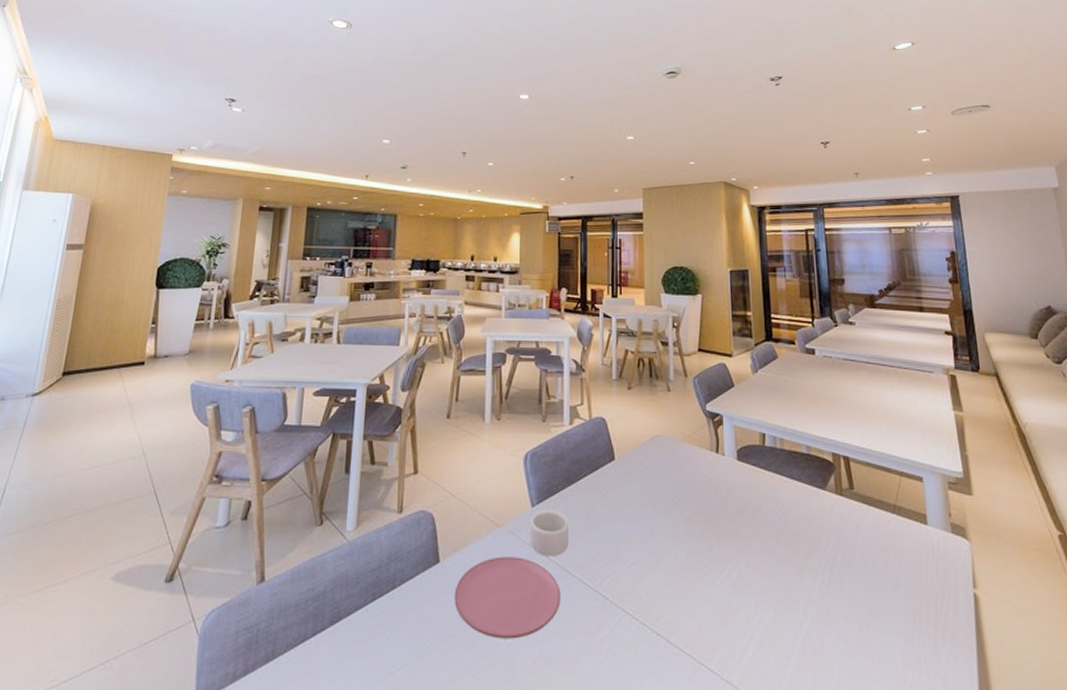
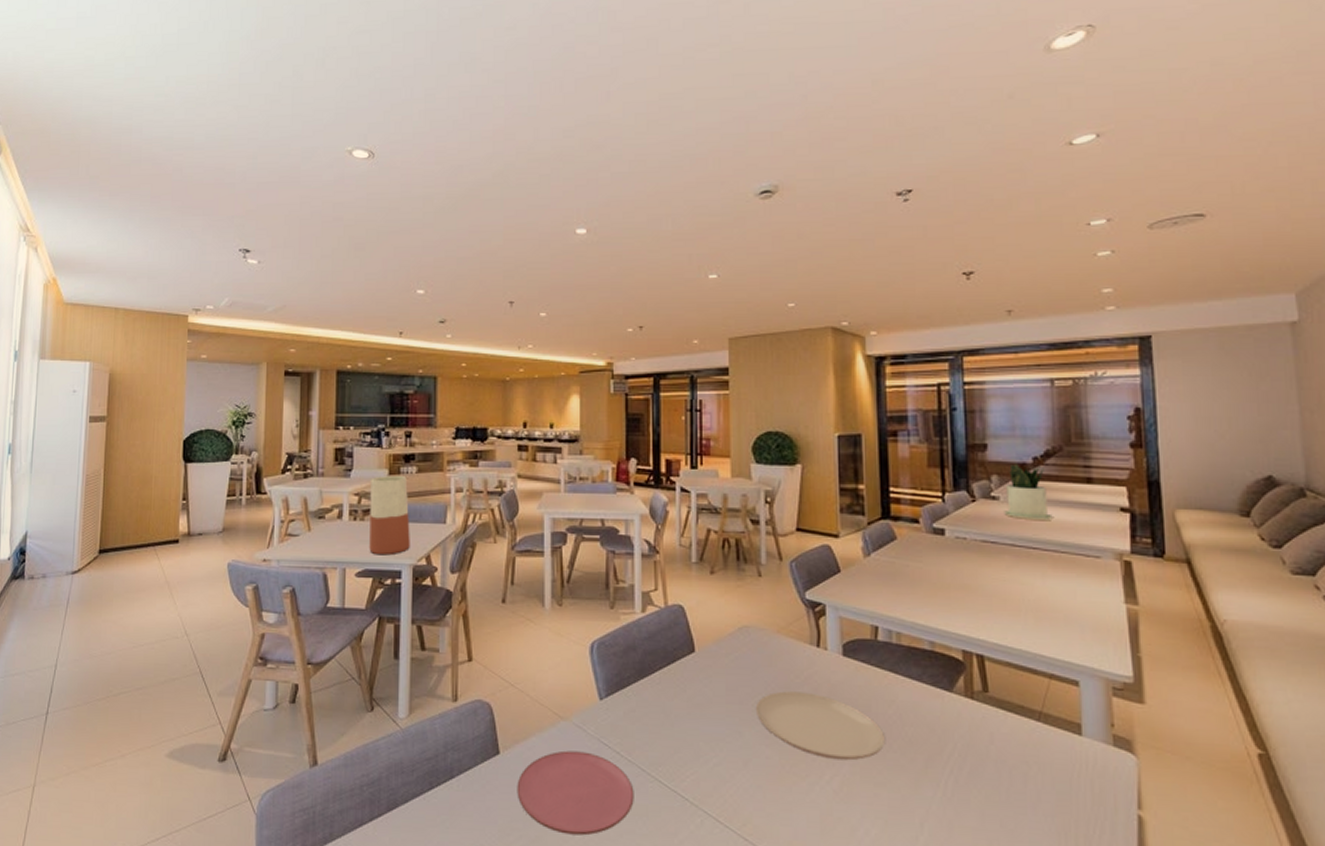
vase: none [327,301,367,375] -> present [369,475,410,556]
mug: present [531,510,569,556] -> none [599,704,642,753]
plate: none [665,493,774,555] -> present [755,691,886,761]
planter: none [859,295,896,343] -> present [1004,463,1053,521]

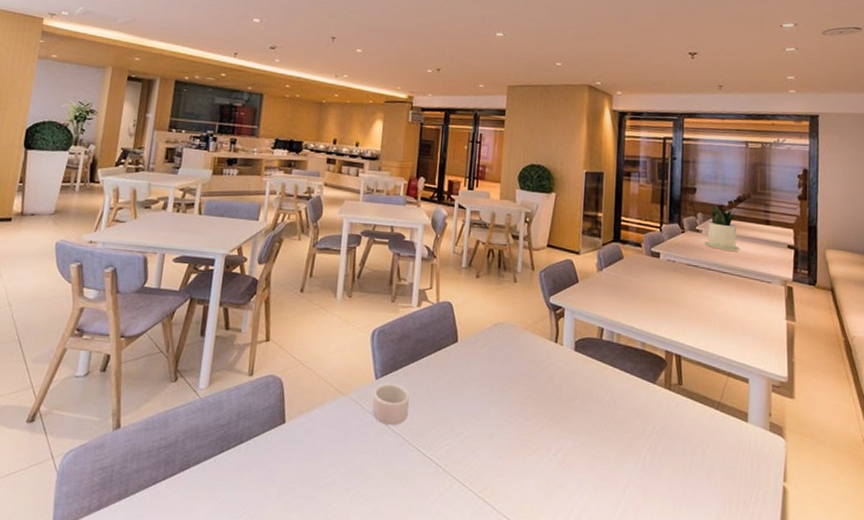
vase: present [369,475,410,556] -> none [188,175,228,245]
plate: present [517,750,634,836] -> none [297,422,397,496]
mug: none [599,704,642,753] -> present [372,383,409,425]
plate: present [755,691,886,761] -> none [502,378,602,437]

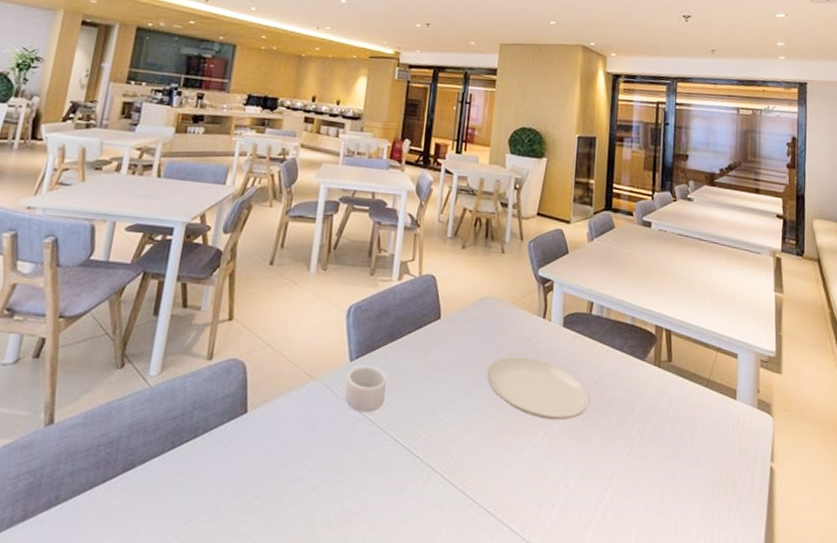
plate: none [502,378,602,437] -> present [486,357,590,421]
planter: present [704,205,740,252] -> none [696,172,730,221]

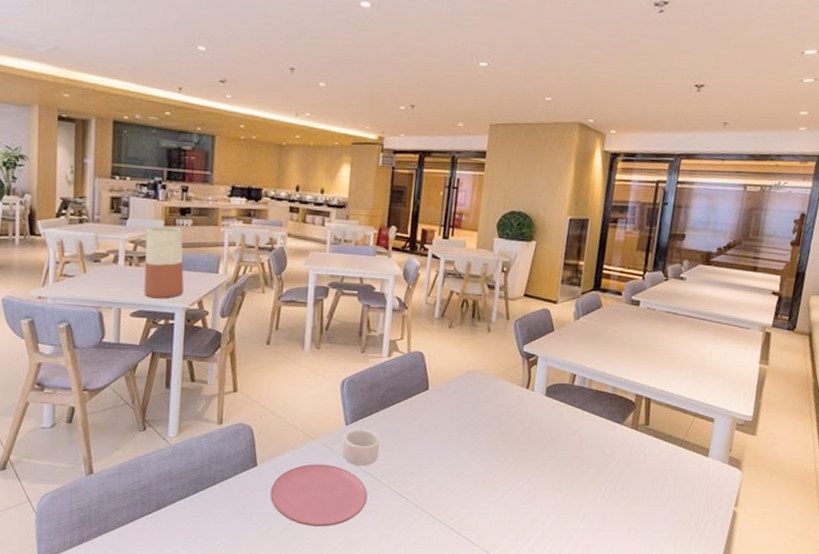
vase: none [144,133,193,212] -> present [144,226,184,299]
plate: none [258,410,371,494] -> present [270,464,368,527]
plate: present [486,357,590,421] -> none [471,421,568,473]

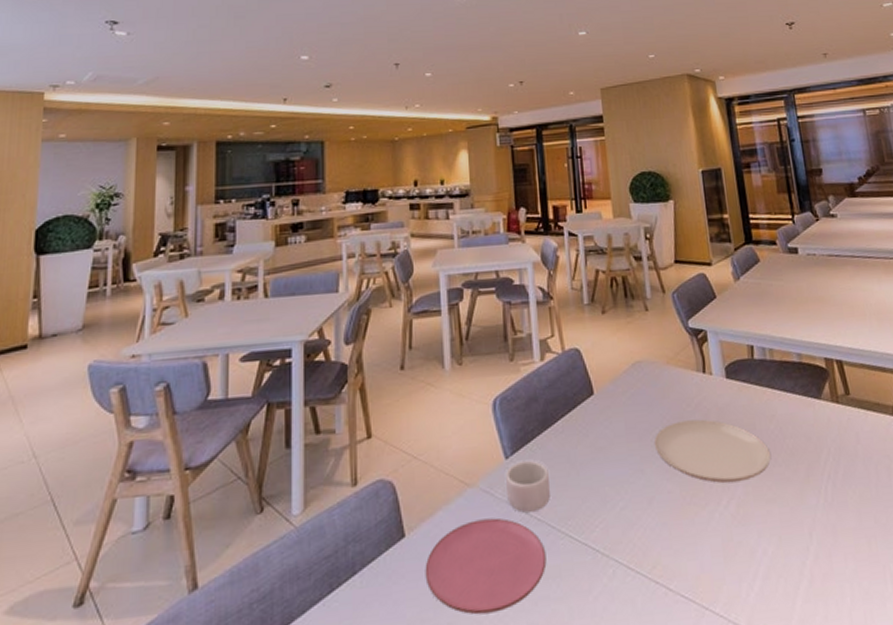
vase: present [144,226,184,299] -> none [255,246,300,335]
plate: none [471,421,568,473] -> present [654,419,771,484]

